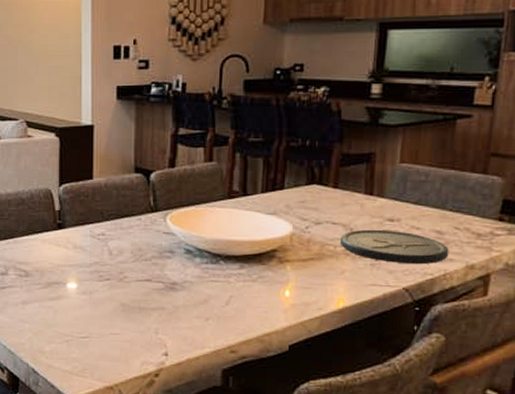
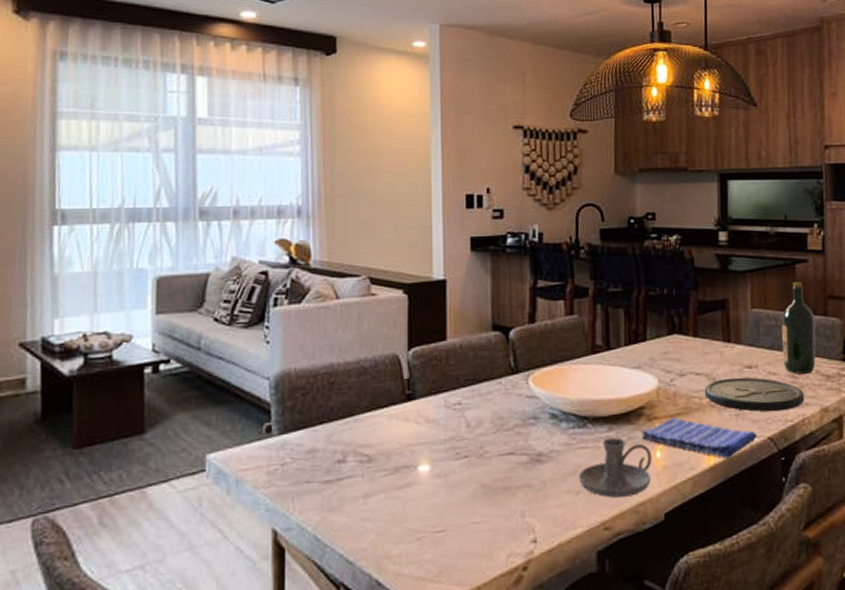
candle holder: none [209,275,281,327] -> present [579,438,652,498]
dish towel: none [272,261,393,303] -> present [641,417,758,458]
wine bottle: none [429,137,472,230] -> present [781,281,816,374]

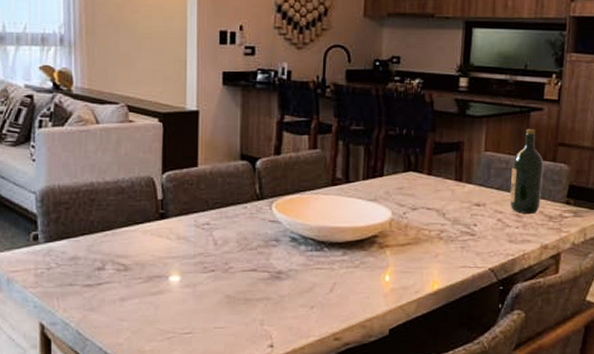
candle holder: present [579,438,652,498] -> none [314,262,381,313]
dish towel: present [641,417,758,458] -> none [373,246,480,285]
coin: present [704,377,805,412] -> none [433,214,527,246]

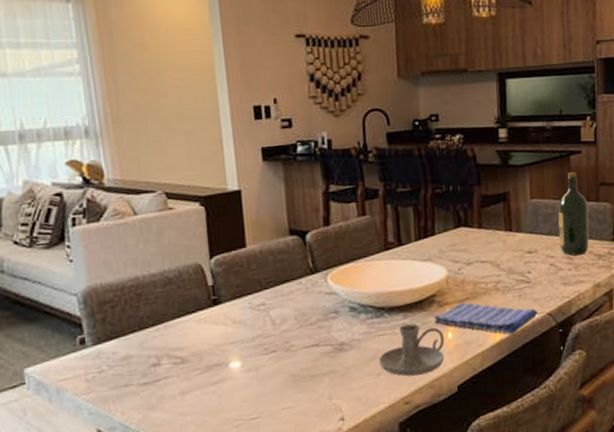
candle holder: none [314,262,381,313] -> present [379,324,445,377]
dish towel: none [373,246,480,285] -> present [434,301,539,334]

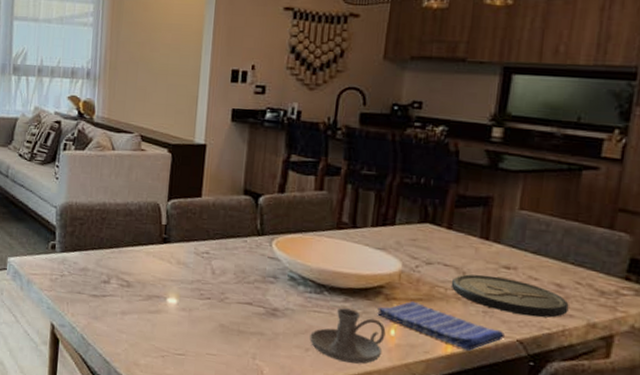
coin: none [489,261,579,292] -> present [451,274,569,318]
wine bottle: present [558,171,589,256] -> none [548,188,597,286]

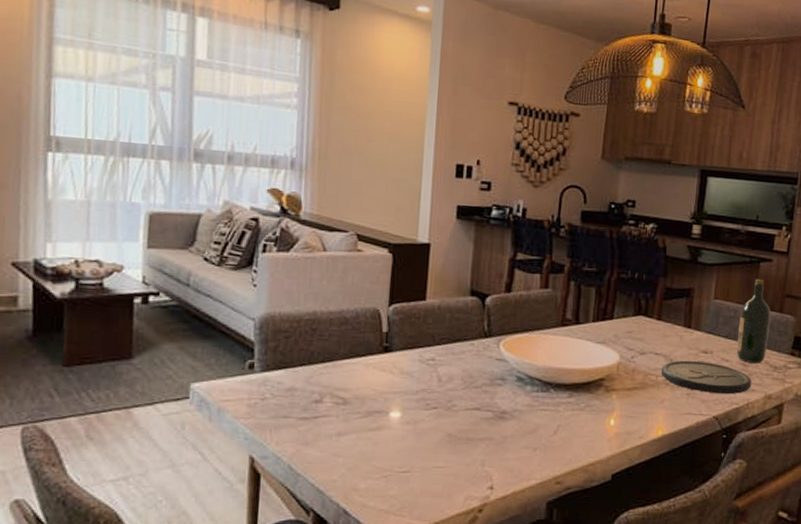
candle holder: present [310,308,386,365] -> none [537,404,606,457]
dish towel: present [377,301,506,351] -> none [599,390,705,431]
wine bottle: none [548,188,597,286] -> present [736,278,771,363]

